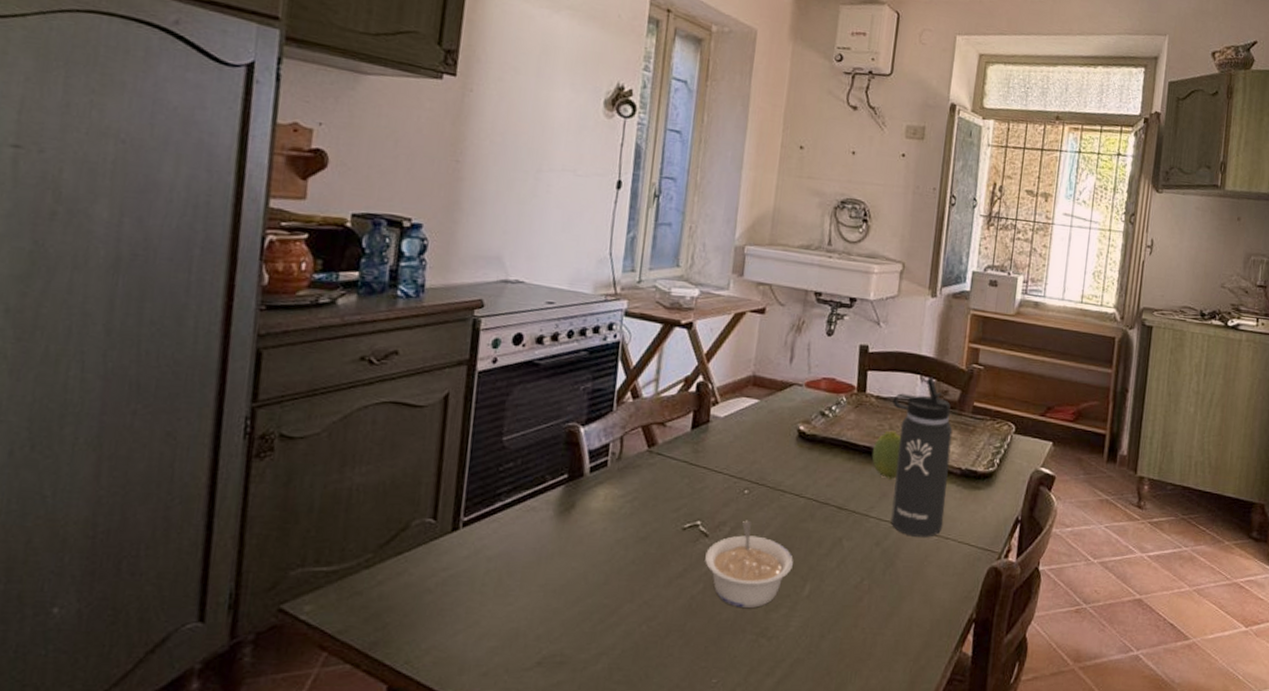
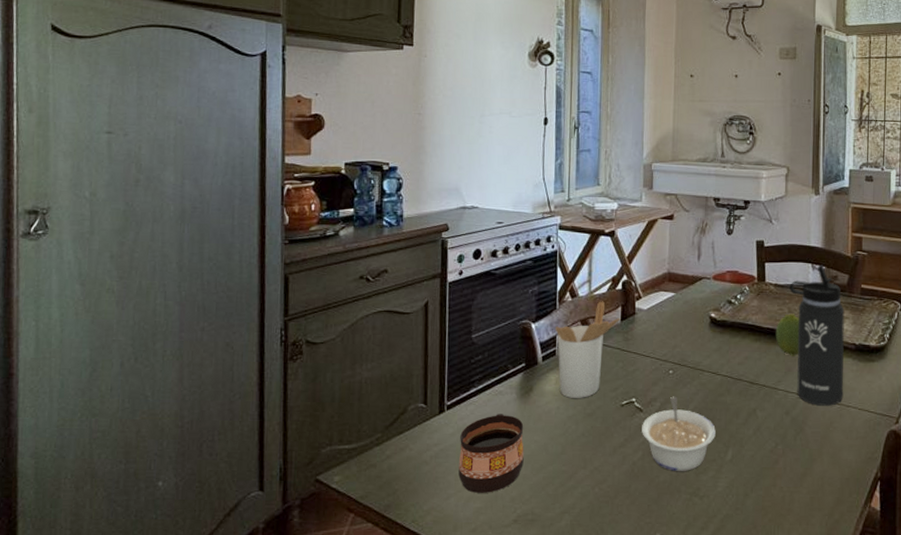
cup: none [471,534,560,629] -> present [458,414,524,493]
utensil holder: none [608,404,691,519] -> present [555,301,621,398]

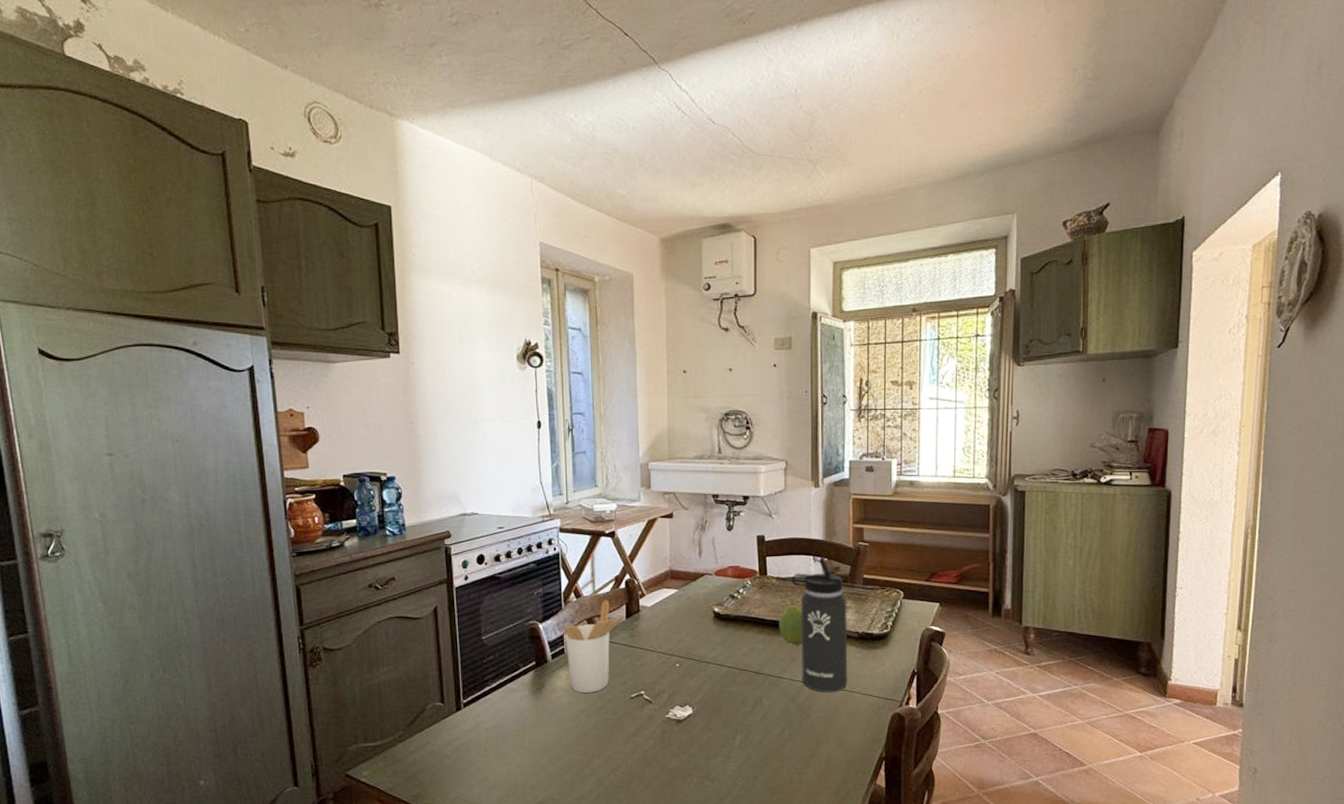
cup: present [458,414,524,493] -> none [478,709,540,782]
legume: present [642,396,716,471] -> none [652,688,723,757]

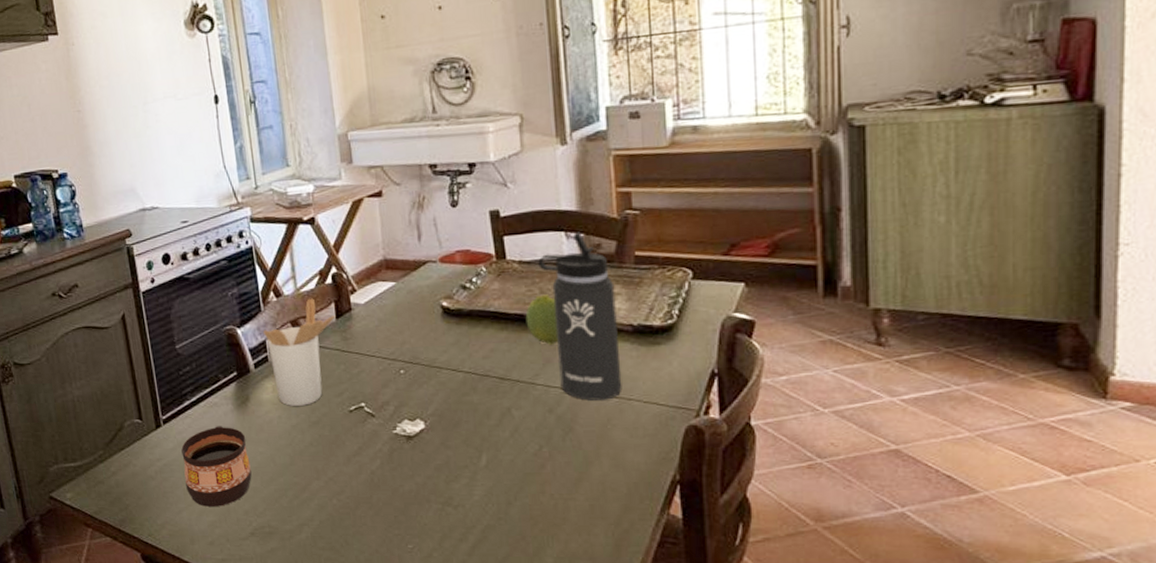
cup: none [478,709,540,782] -> present [181,426,252,507]

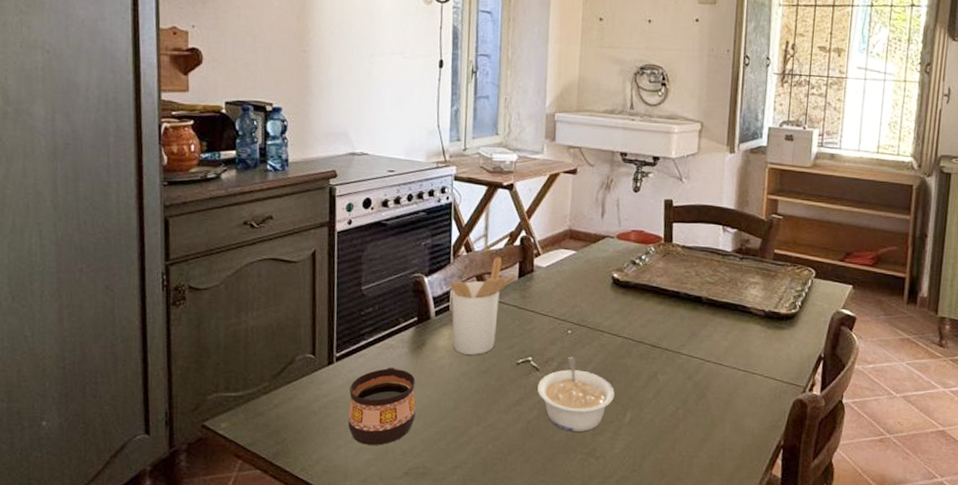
legume: none [376,398,464,479] -> present [537,356,615,432]
fruit: present [525,294,559,345] -> none [680,277,707,321]
thermos bottle: present [538,232,622,401] -> none [697,227,755,372]

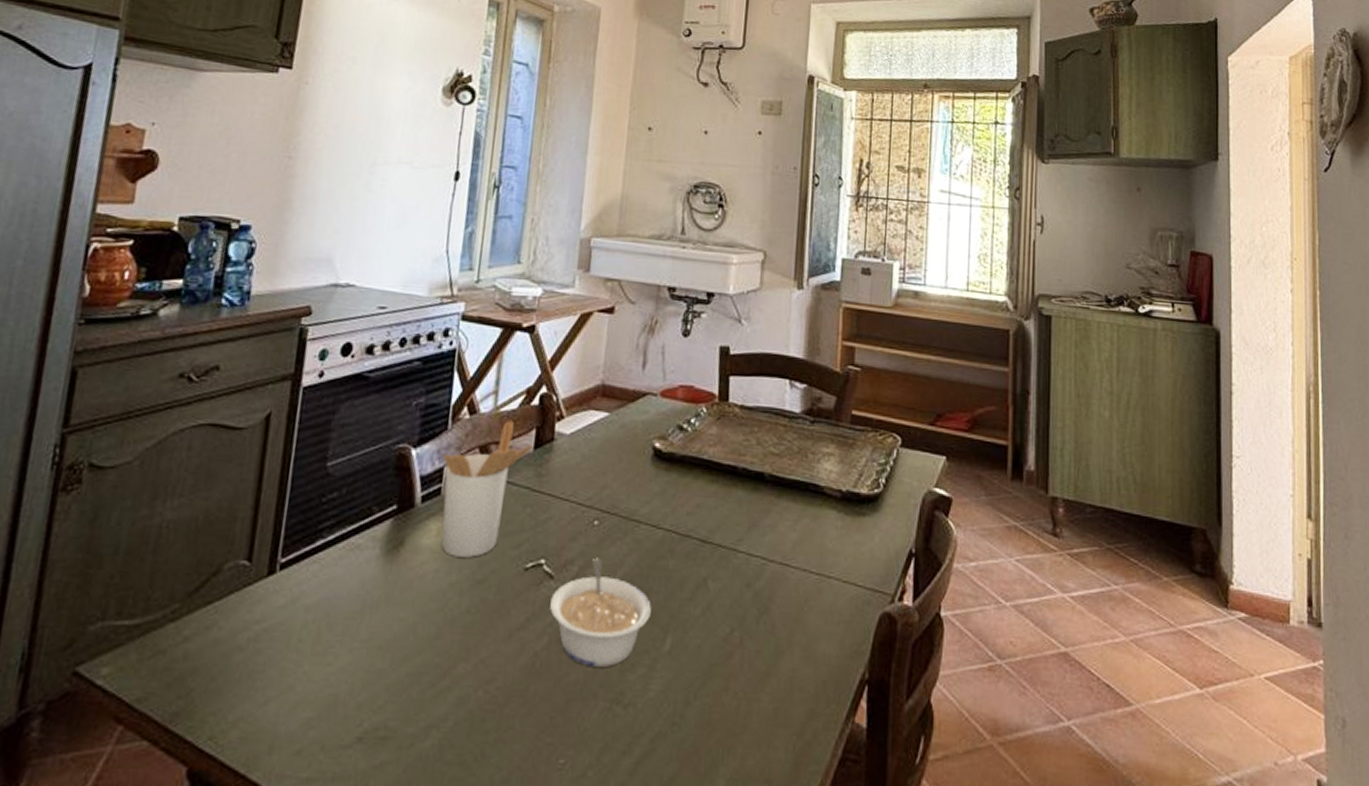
cup: present [348,367,416,445] -> none [285,577,387,696]

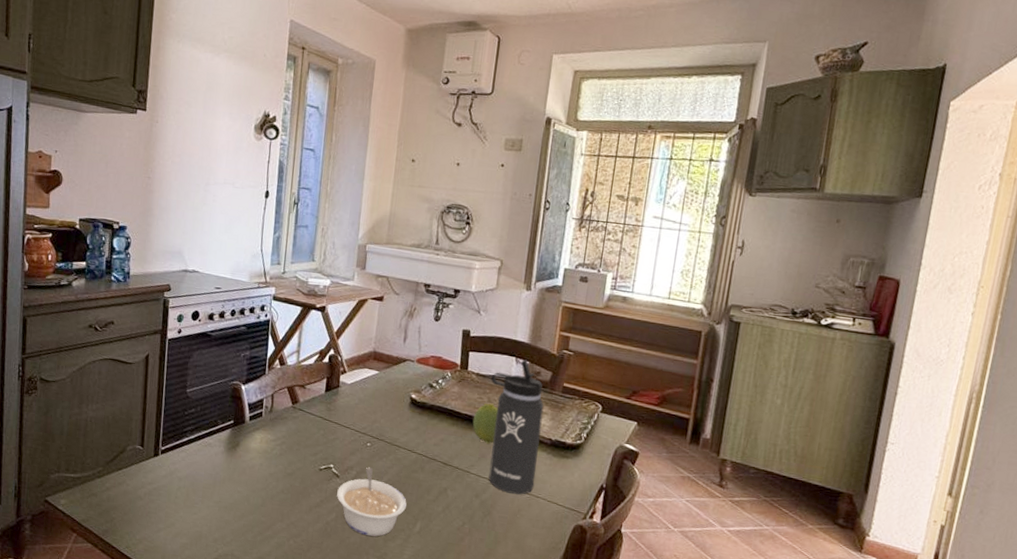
utensil holder: present [441,420,534,557] -> none [263,371,325,459]
fruit: none [738,446,770,506] -> present [472,403,498,444]
thermos bottle: none [759,381,830,576] -> present [488,359,544,495]

